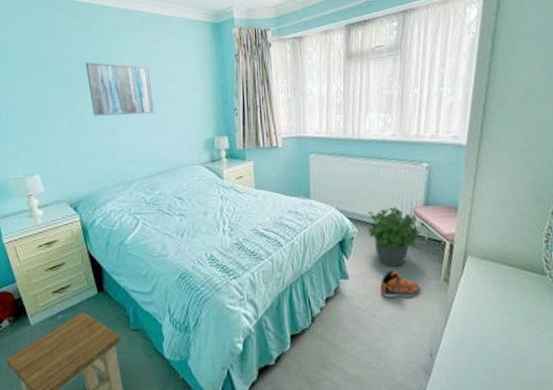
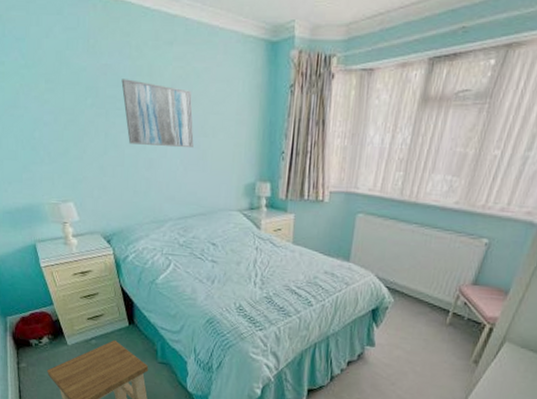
potted plant: present [367,206,420,267] -> none [404,281,460,342]
sneaker: present [379,271,421,298] -> none [404,345,447,373]

